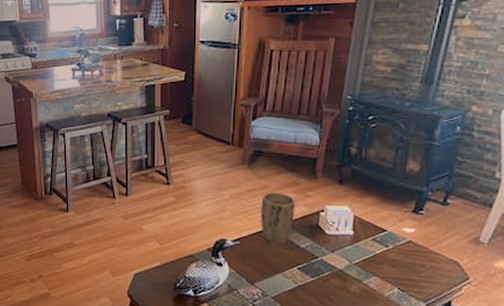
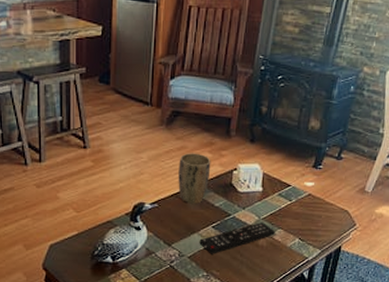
remote control: none [284,267,371,297] -> present [199,222,276,254]

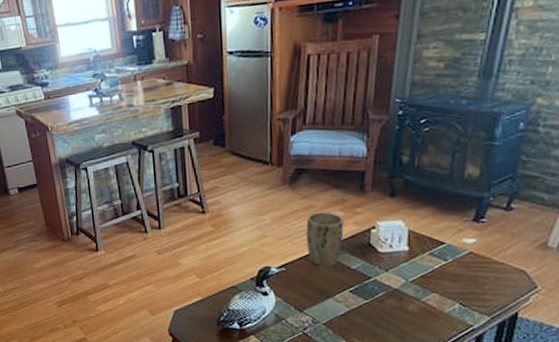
remote control: present [199,222,276,254] -> none [335,286,429,321]

